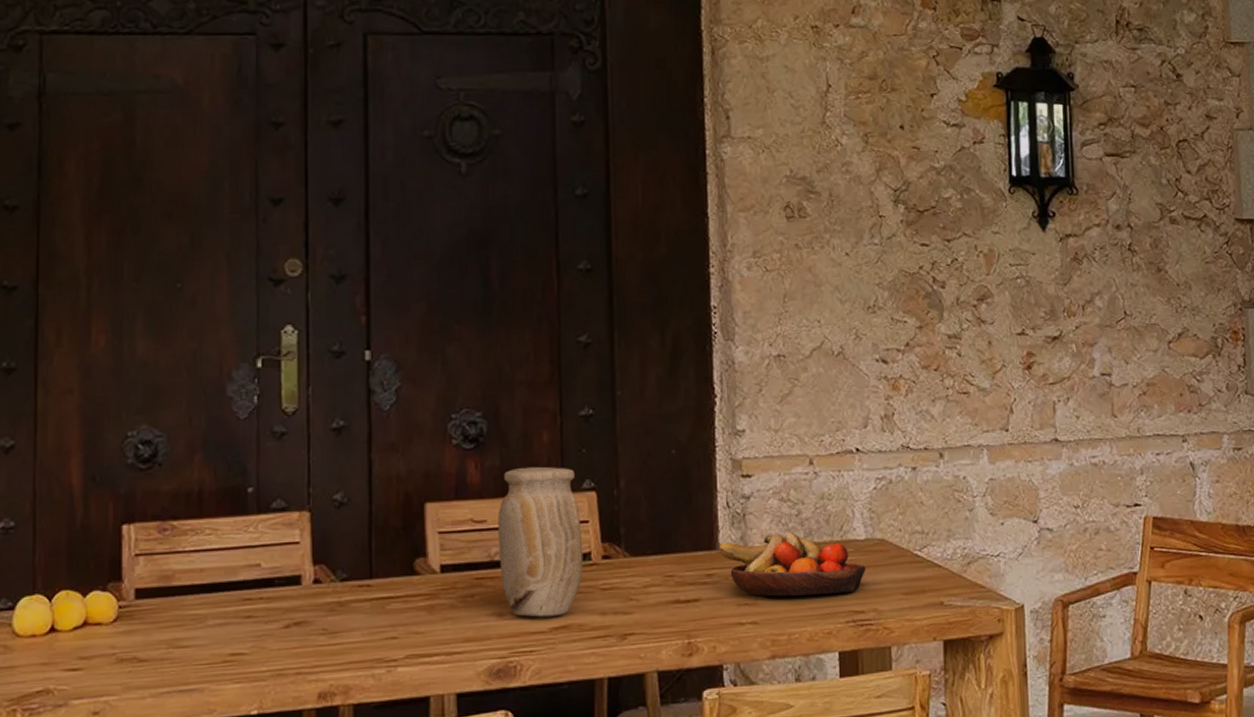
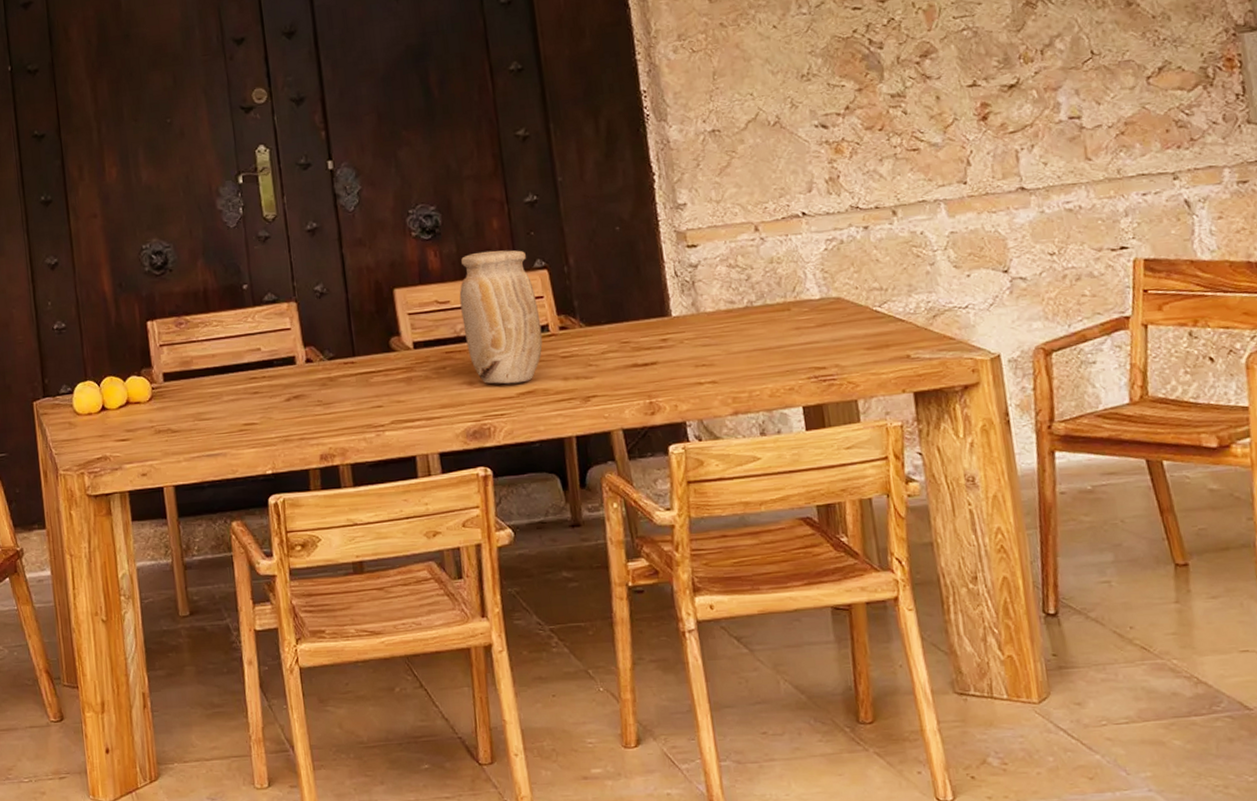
fruit bowl: present [717,532,867,597] -> none [669,295,824,357]

